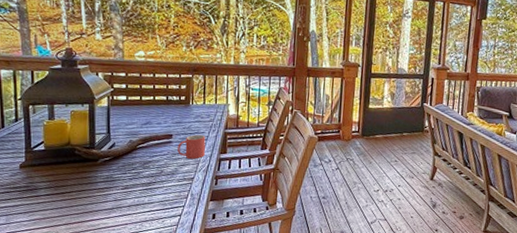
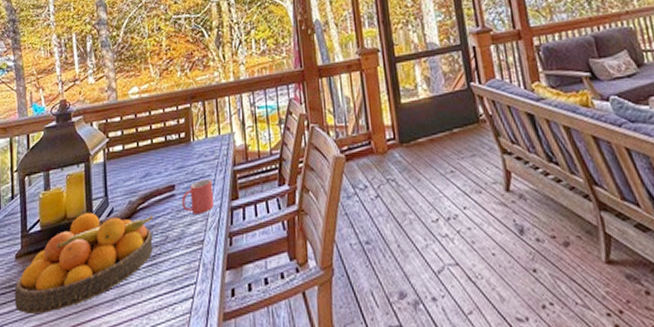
fruit bowl: none [19,142,151,211] -> present [14,212,153,315]

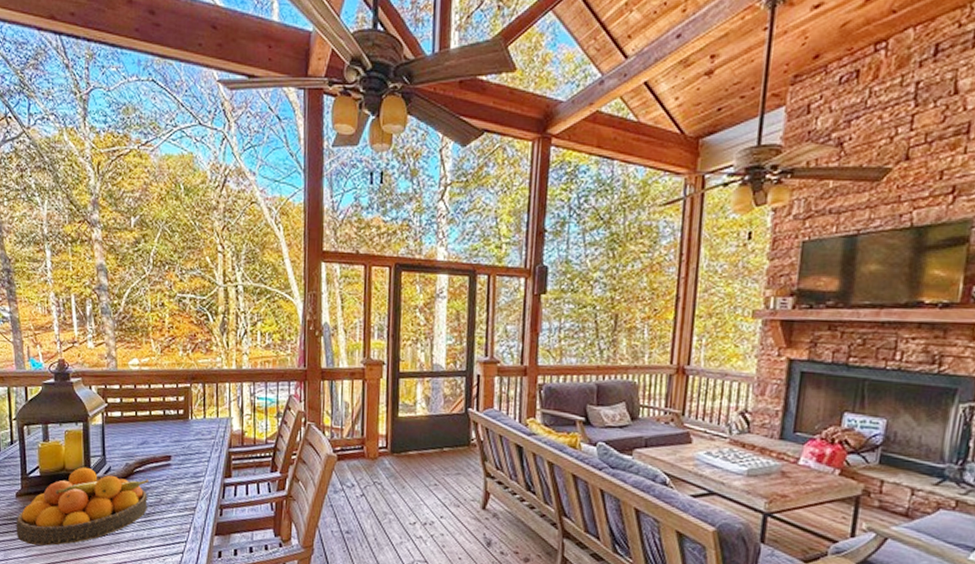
mug: present [182,179,214,214] -> none [177,455,208,485]

